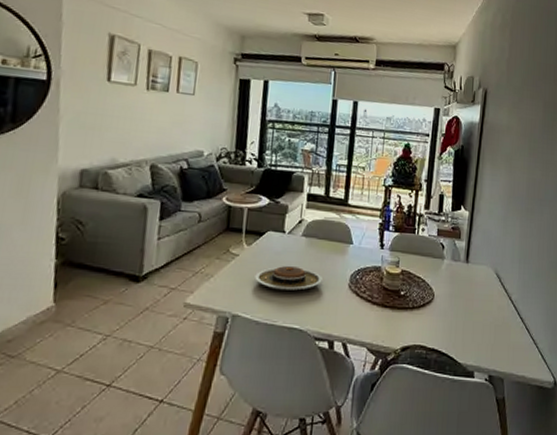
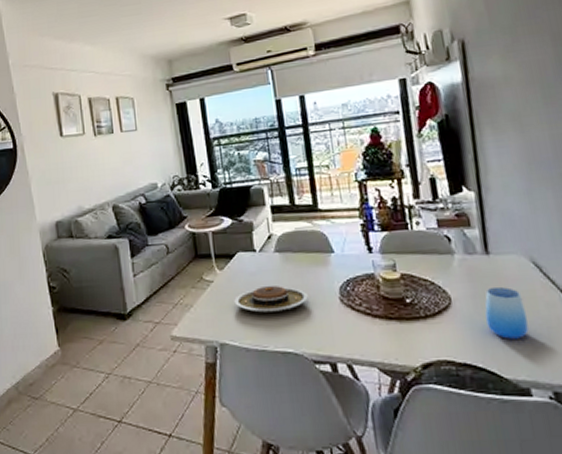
cup: none [454,289,484,332] -> present [484,286,529,339]

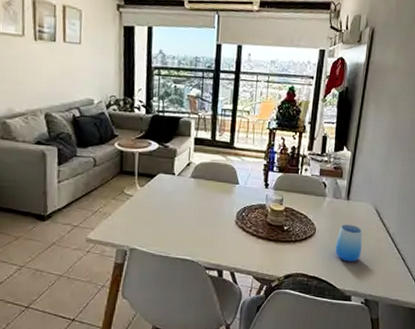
plate: present [234,285,308,313] -> none [148,204,211,227]

